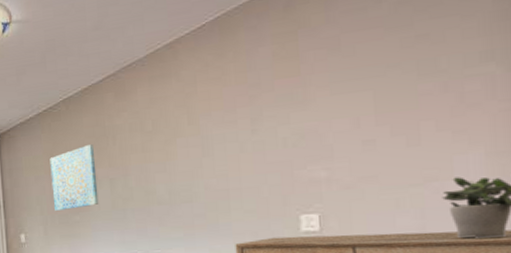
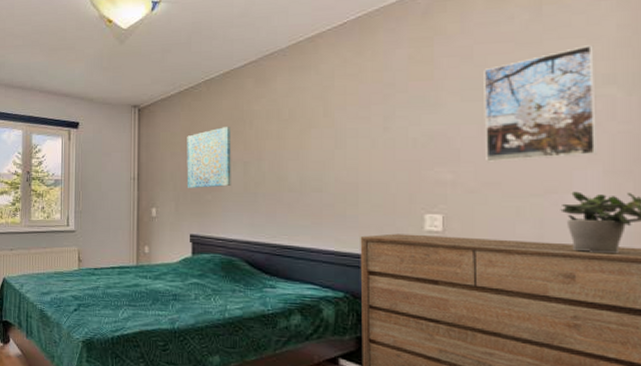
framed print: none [353,22,478,155] -> present [484,45,597,162]

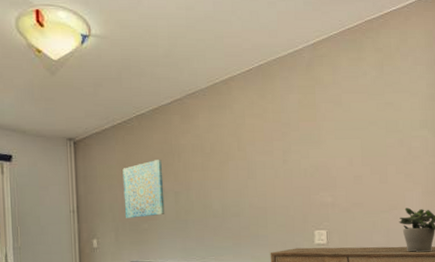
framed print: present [484,45,597,162] -> none [349,98,418,187]

